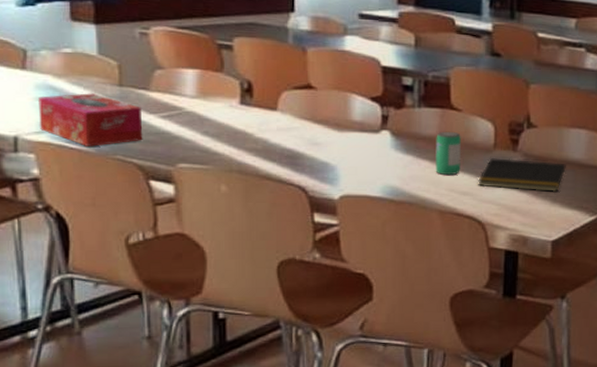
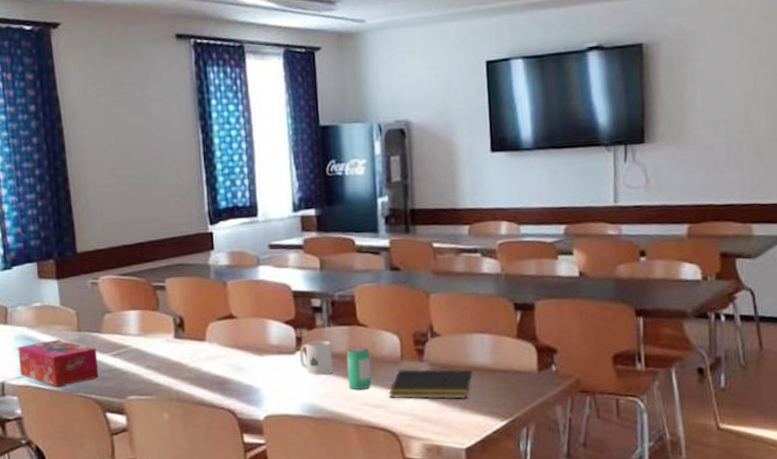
mug: none [385,121,421,158] -> present [300,340,333,376]

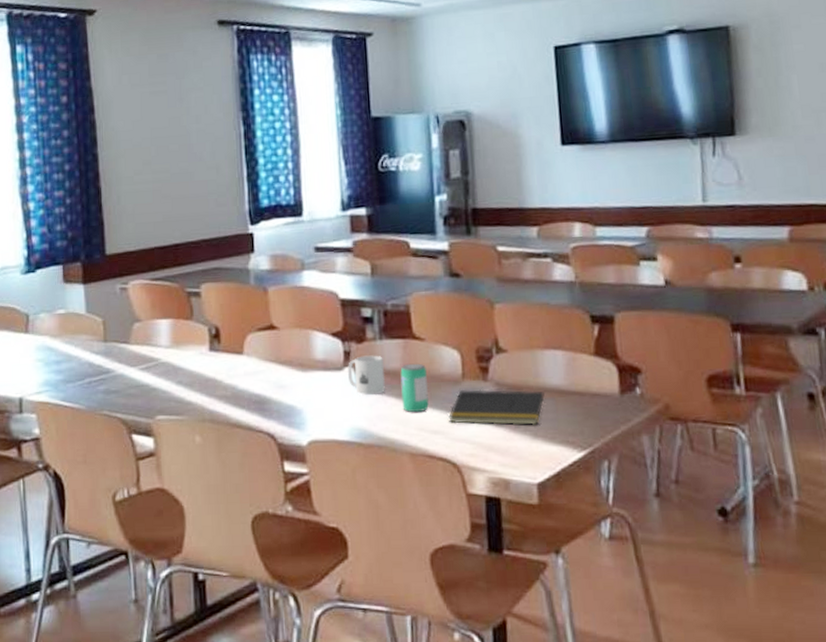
tissue box: present [18,339,99,387] -> none [38,351,125,404]

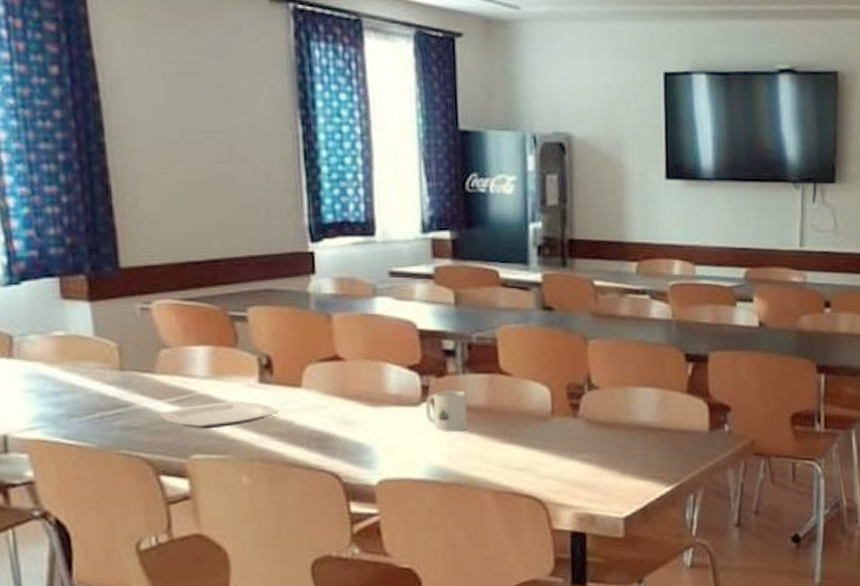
plate: none [132,367,225,393] -> present [159,400,279,429]
beverage can: present [400,363,429,413] -> none [484,399,515,450]
notepad: present [448,389,545,426] -> none [535,426,635,462]

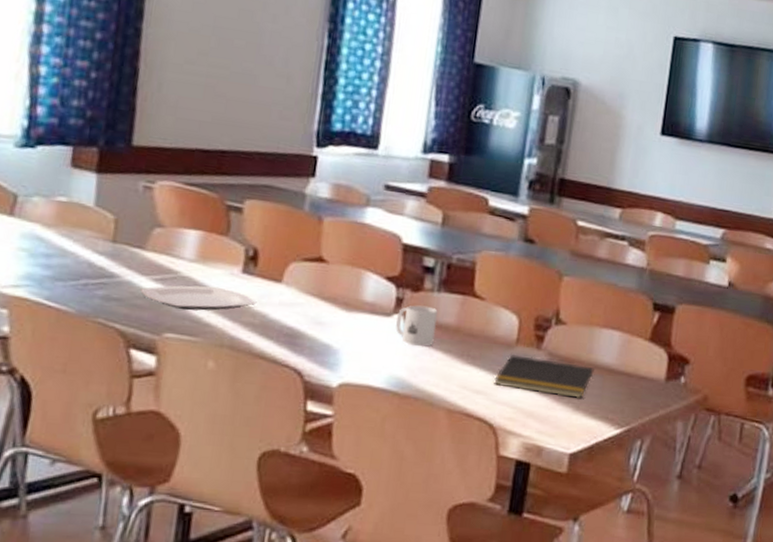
notepad: none [535,426,635,462] -> present [494,355,594,399]

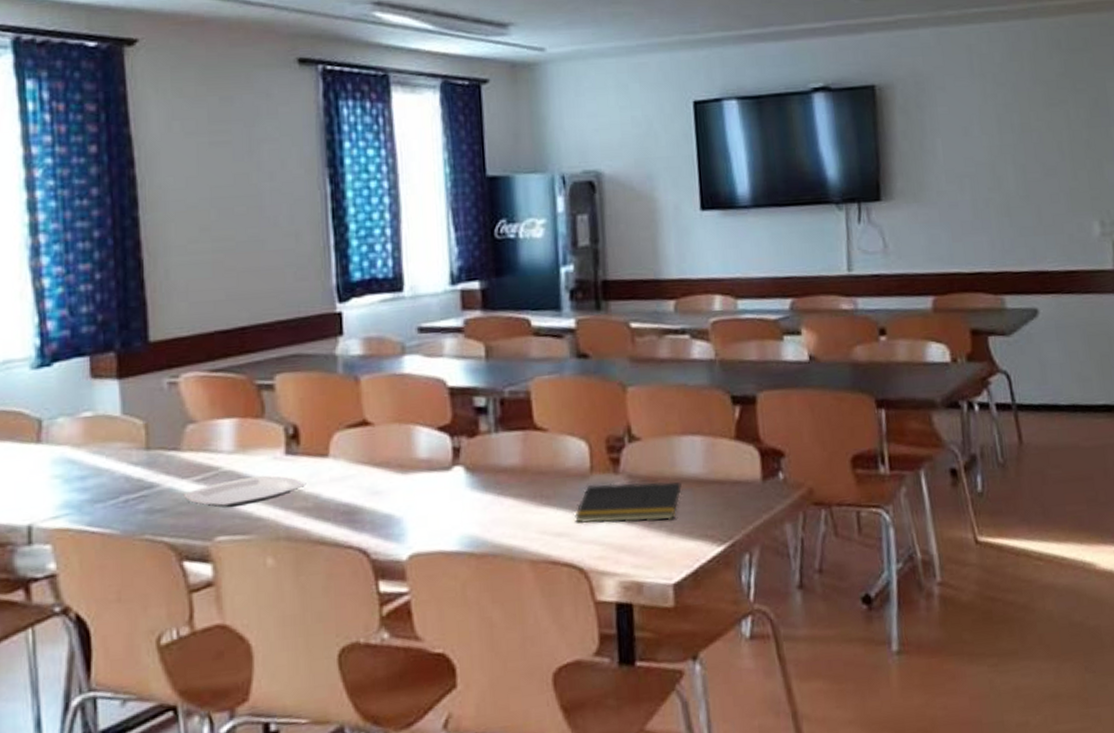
mug: present [396,305,439,347] -> none [457,450,502,497]

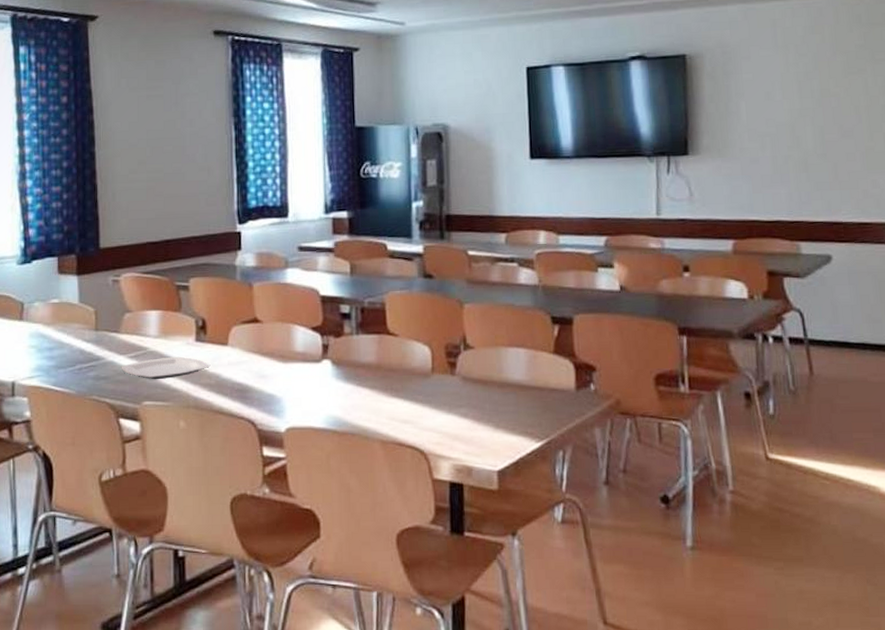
notepad: present [574,482,682,524] -> none [418,383,507,418]

